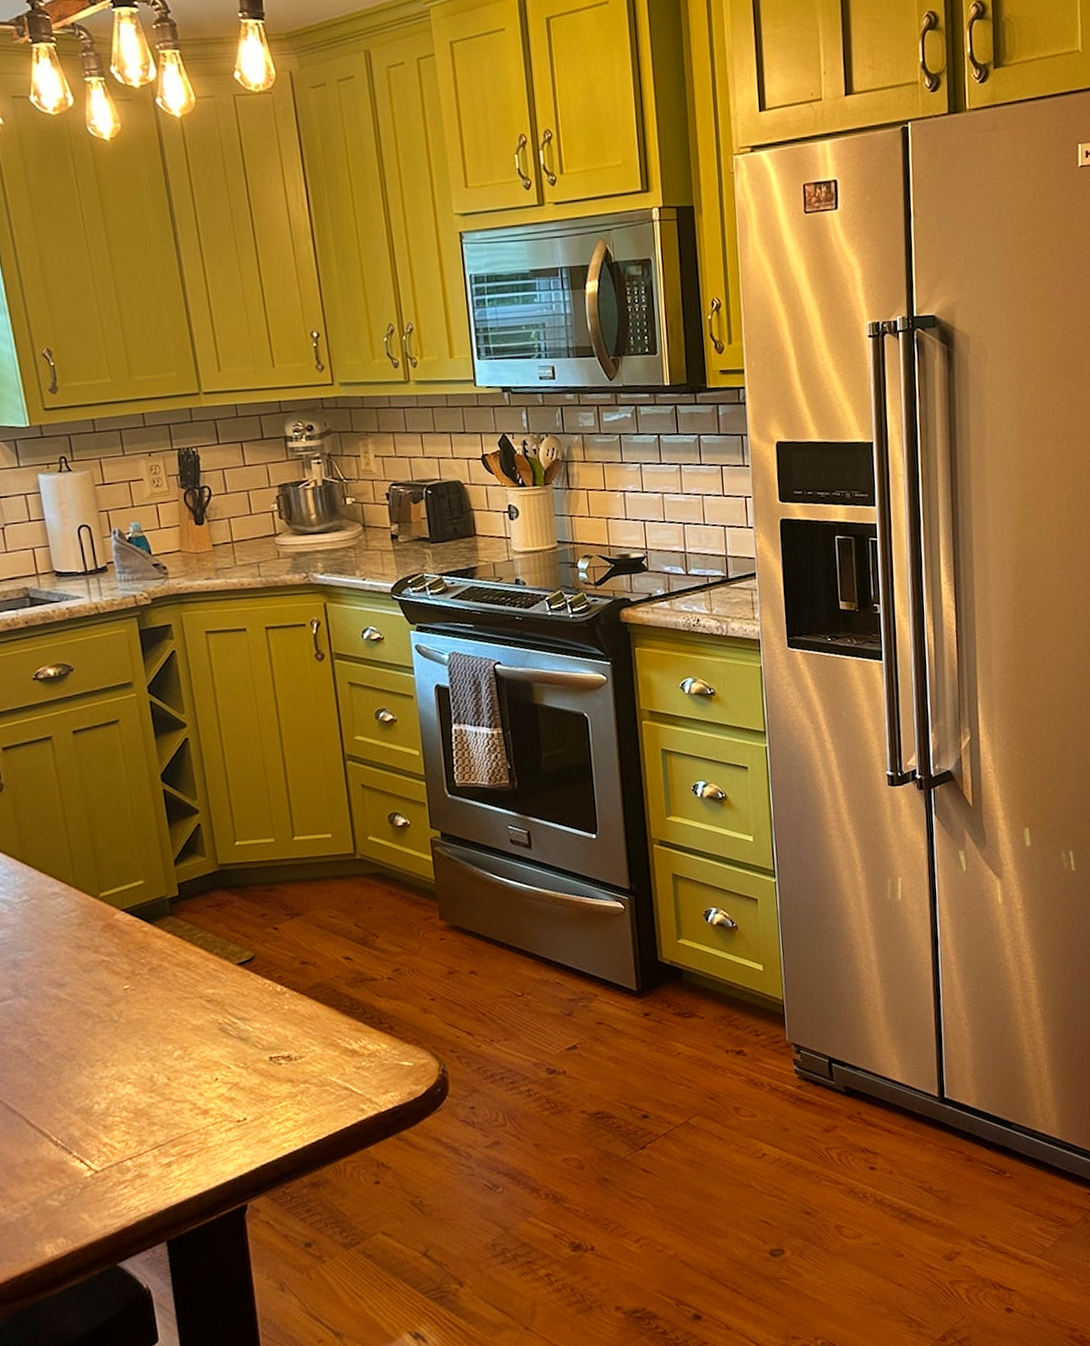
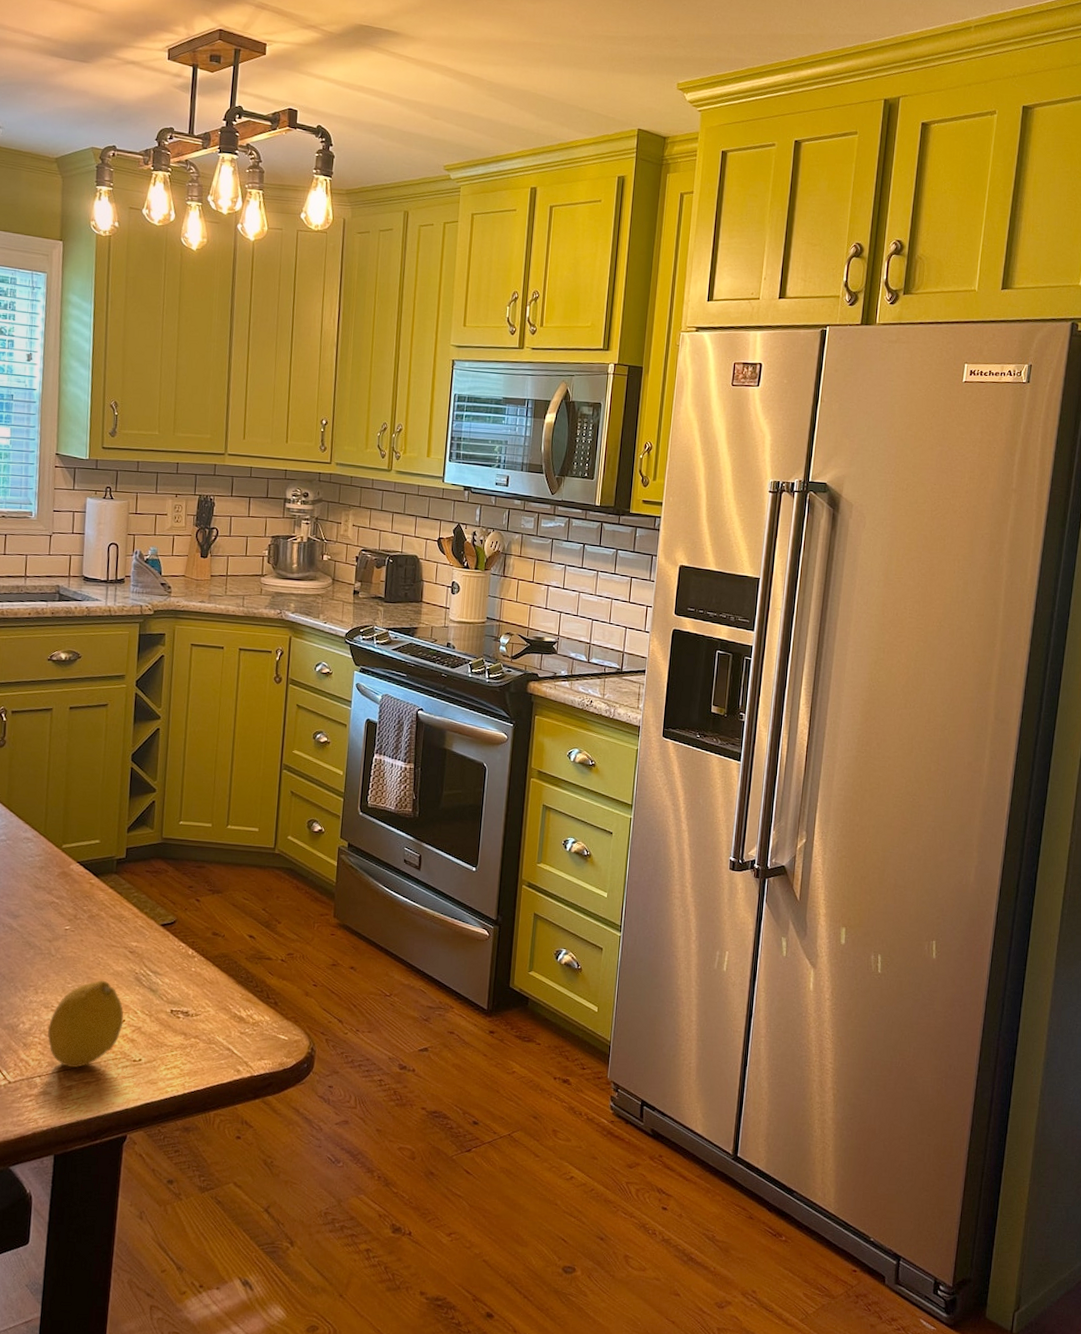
fruit: none [128,1038,217,1142] -> present [47,980,124,1068]

